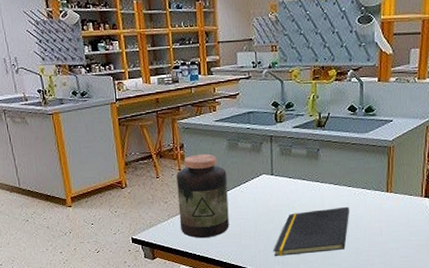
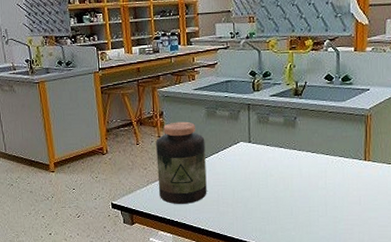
notepad: present [273,206,349,256] -> none [250,174,327,223]

